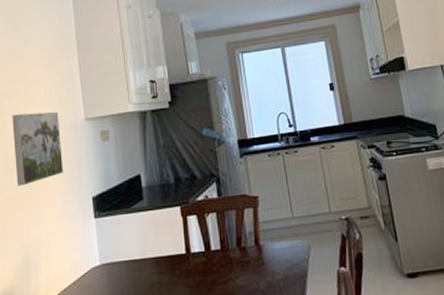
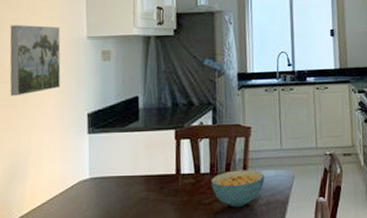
cereal bowl: none [222,242,279,285] -> present [211,170,265,207]

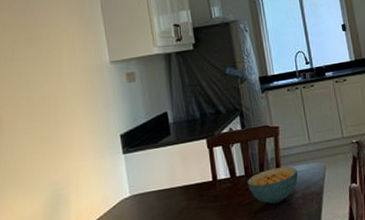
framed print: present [9,25,61,96] -> none [34,56,91,128]

